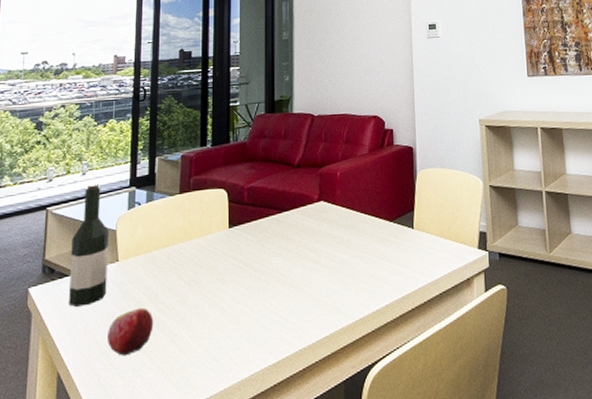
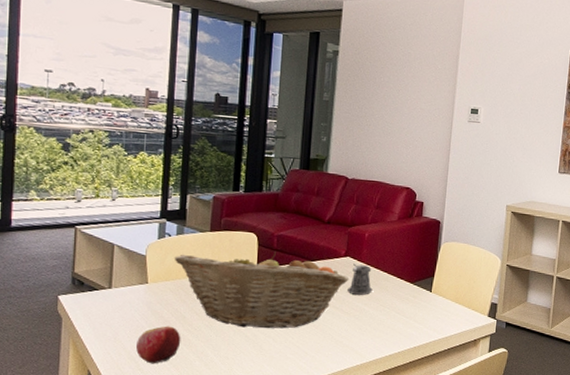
wine bottle: present [69,183,109,307] -> none [99,210,139,318]
fruit basket: none [144,206,325,299] -> present [174,251,350,329]
pepper shaker: none [324,207,351,244] -> present [347,263,373,295]

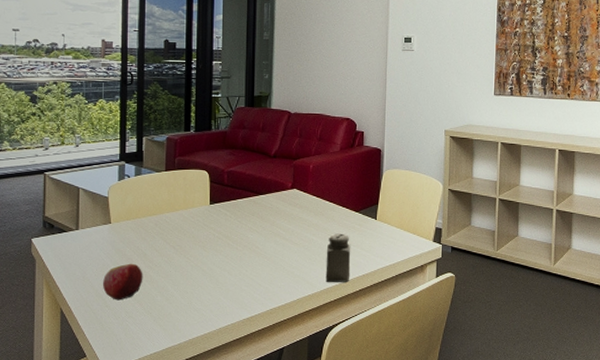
fruit basket: present [174,251,350,329] -> none [133,187,297,263]
pepper shaker: present [347,263,373,295] -> none [296,195,320,226]
salt shaker: none [375,304,404,354] -> present [325,233,351,283]

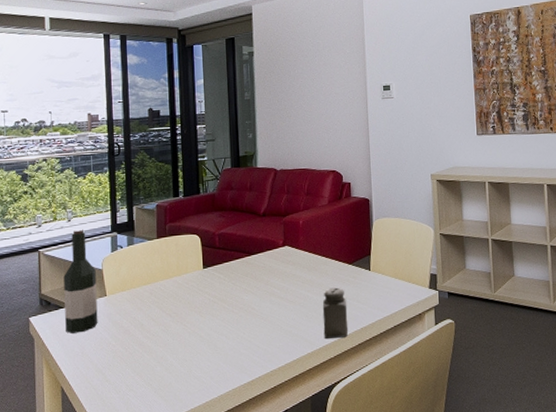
wine bottle: none [68,155,102,258] -> present [63,229,98,334]
apple: present [103,263,143,301] -> none [102,335,142,374]

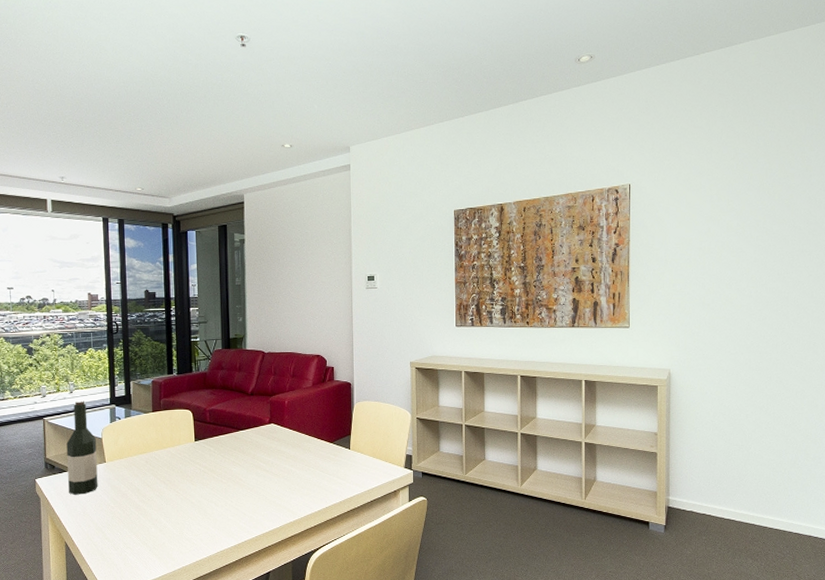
salt shaker: present [322,287,349,340] -> none [304,463,328,510]

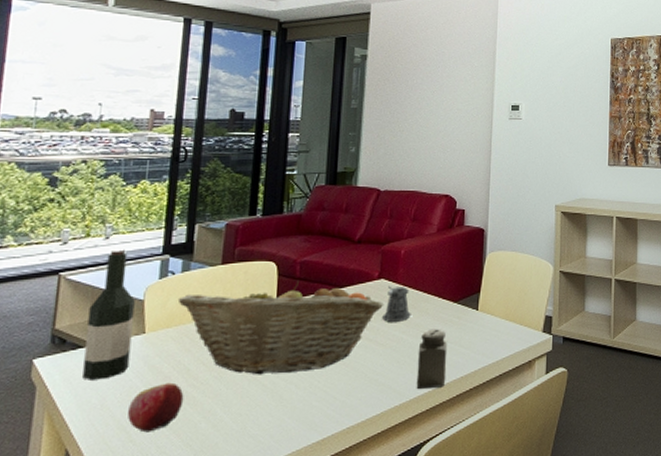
apple: none [102,498,138,533] -> present [128,382,184,433]
fruit basket: none [125,425,276,495] -> present [177,281,384,375]
pepper shaker: none [275,429,297,457] -> present [382,286,411,322]
salt shaker: none [304,463,328,510] -> present [416,329,448,390]

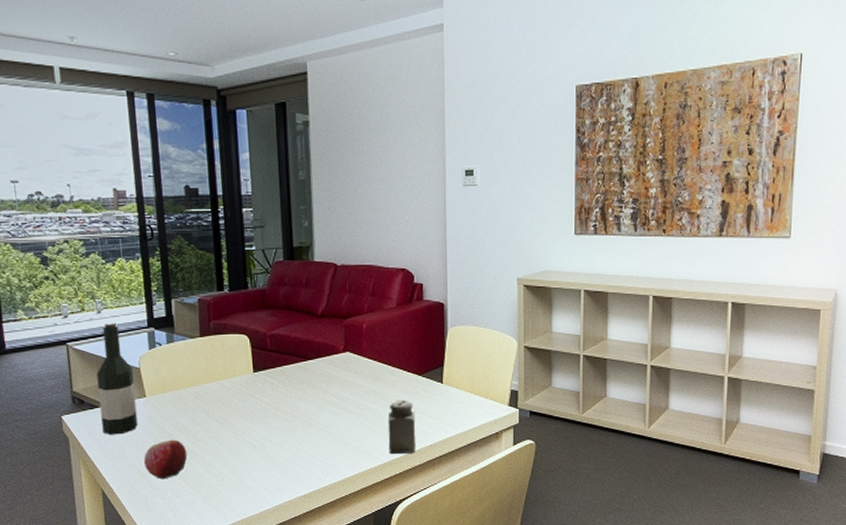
fruit basket: present [177,281,384,375] -> none [167,353,352,436]
pepper shaker: present [382,286,411,322] -> none [351,358,378,392]

